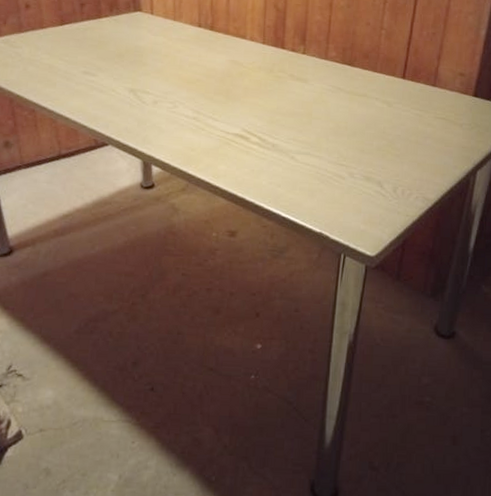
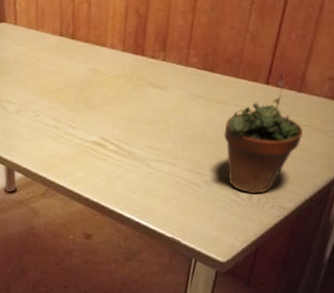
succulent plant: none [365,68,440,186] -> present [224,73,303,194]

